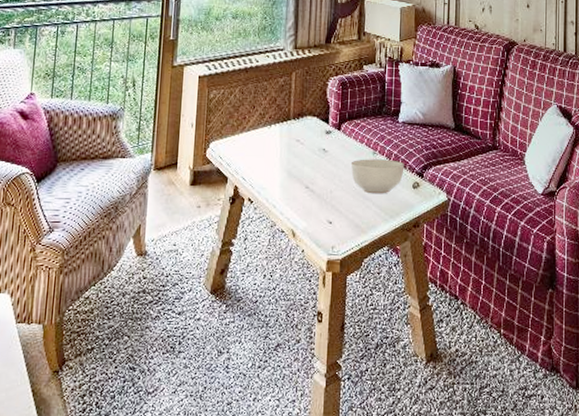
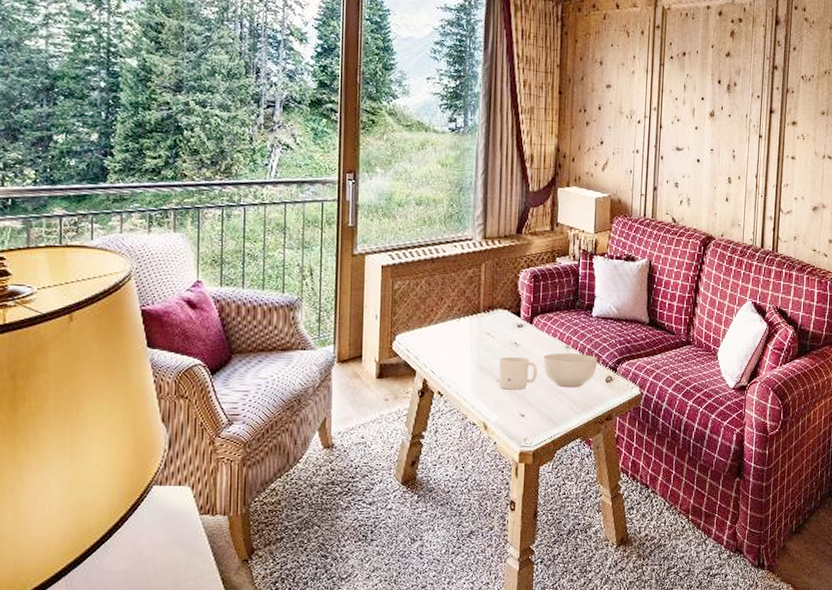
mug: none [307,162,345,197] -> present [498,356,537,390]

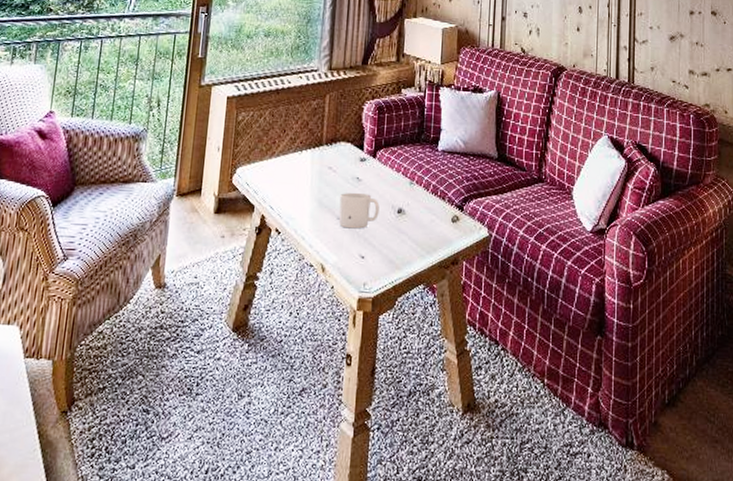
bowl: present [543,353,598,388] -> none [386,189,444,228]

